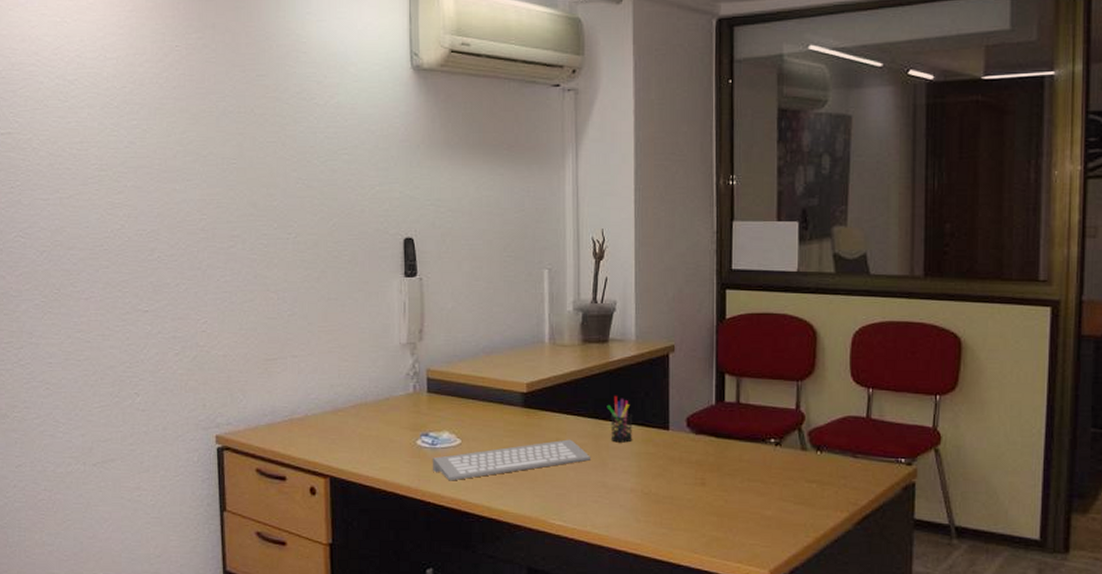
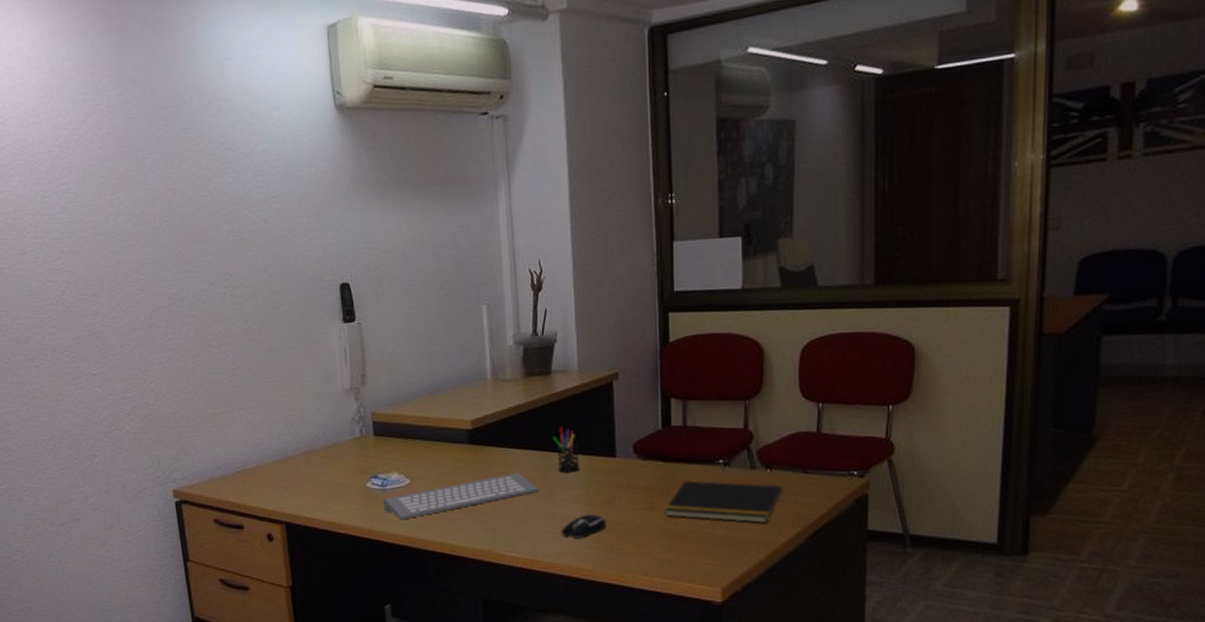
computer mouse: none [611,487,657,510] -> present [561,514,607,538]
notepad: none [715,458,831,507] -> present [665,481,782,524]

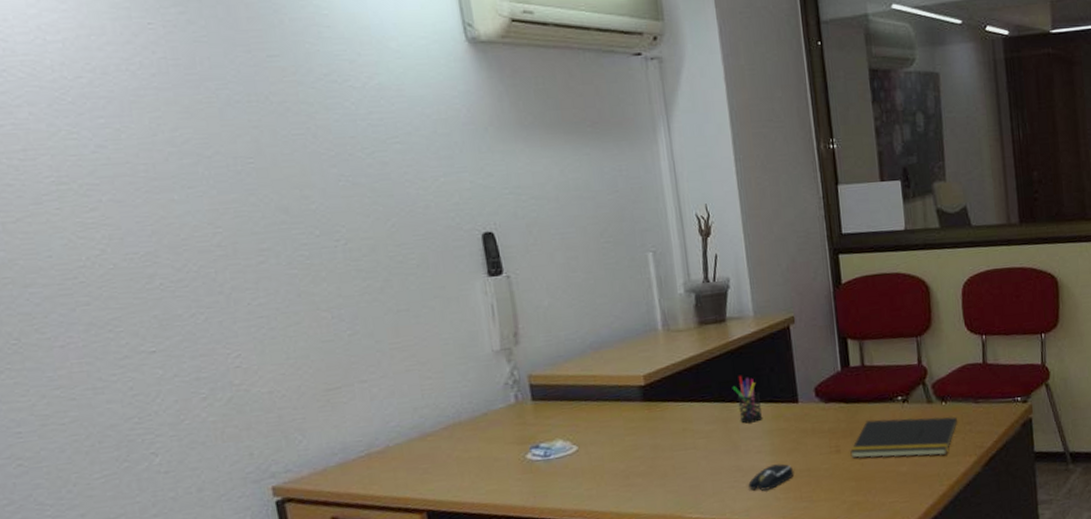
computer keyboard: present [383,472,540,520] -> none [546,427,723,493]

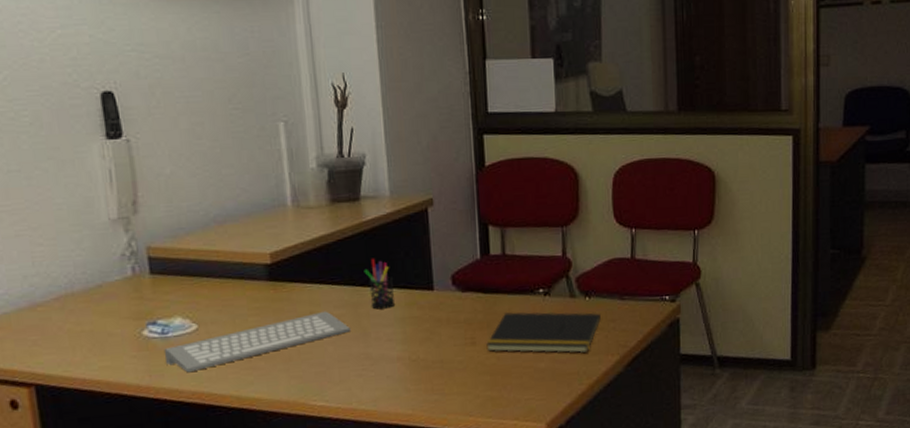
computer keyboard: none [546,427,723,493] -> present [163,311,352,373]
computer mouse: present [748,463,794,491] -> none [377,353,426,381]

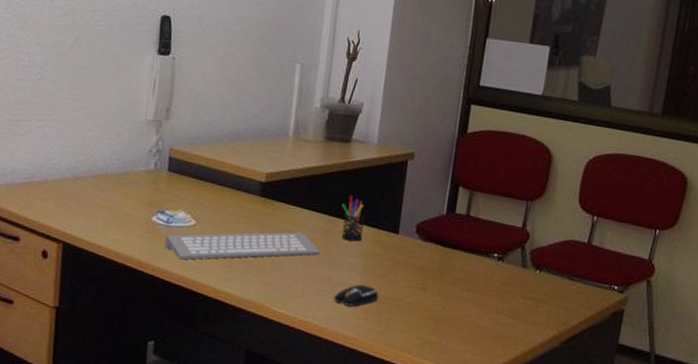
computer mouse: none [377,353,426,381] -> present [334,284,379,307]
notepad: present [486,312,601,354] -> none [435,268,548,321]

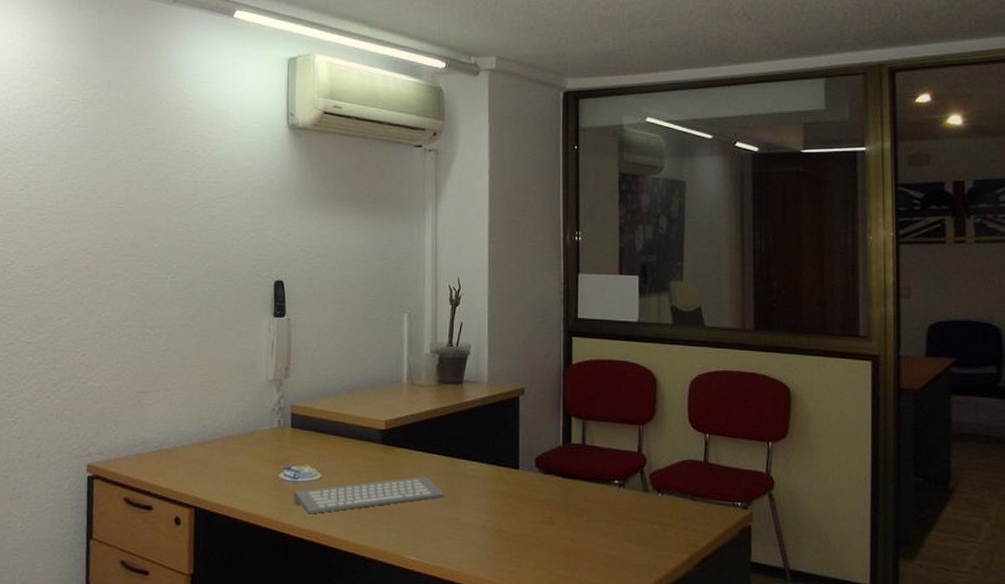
computer mouse: present [334,284,379,307] -> none [463,524,507,547]
pen holder: present [341,194,365,242] -> none [460,434,485,481]

